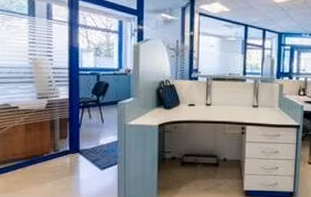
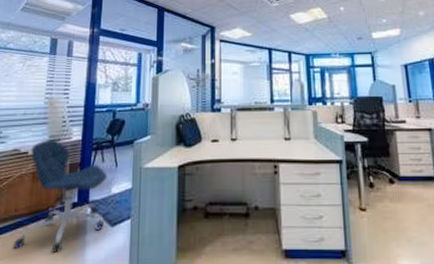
office chair: none [15,96,95,189] -> present [12,139,107,254]

